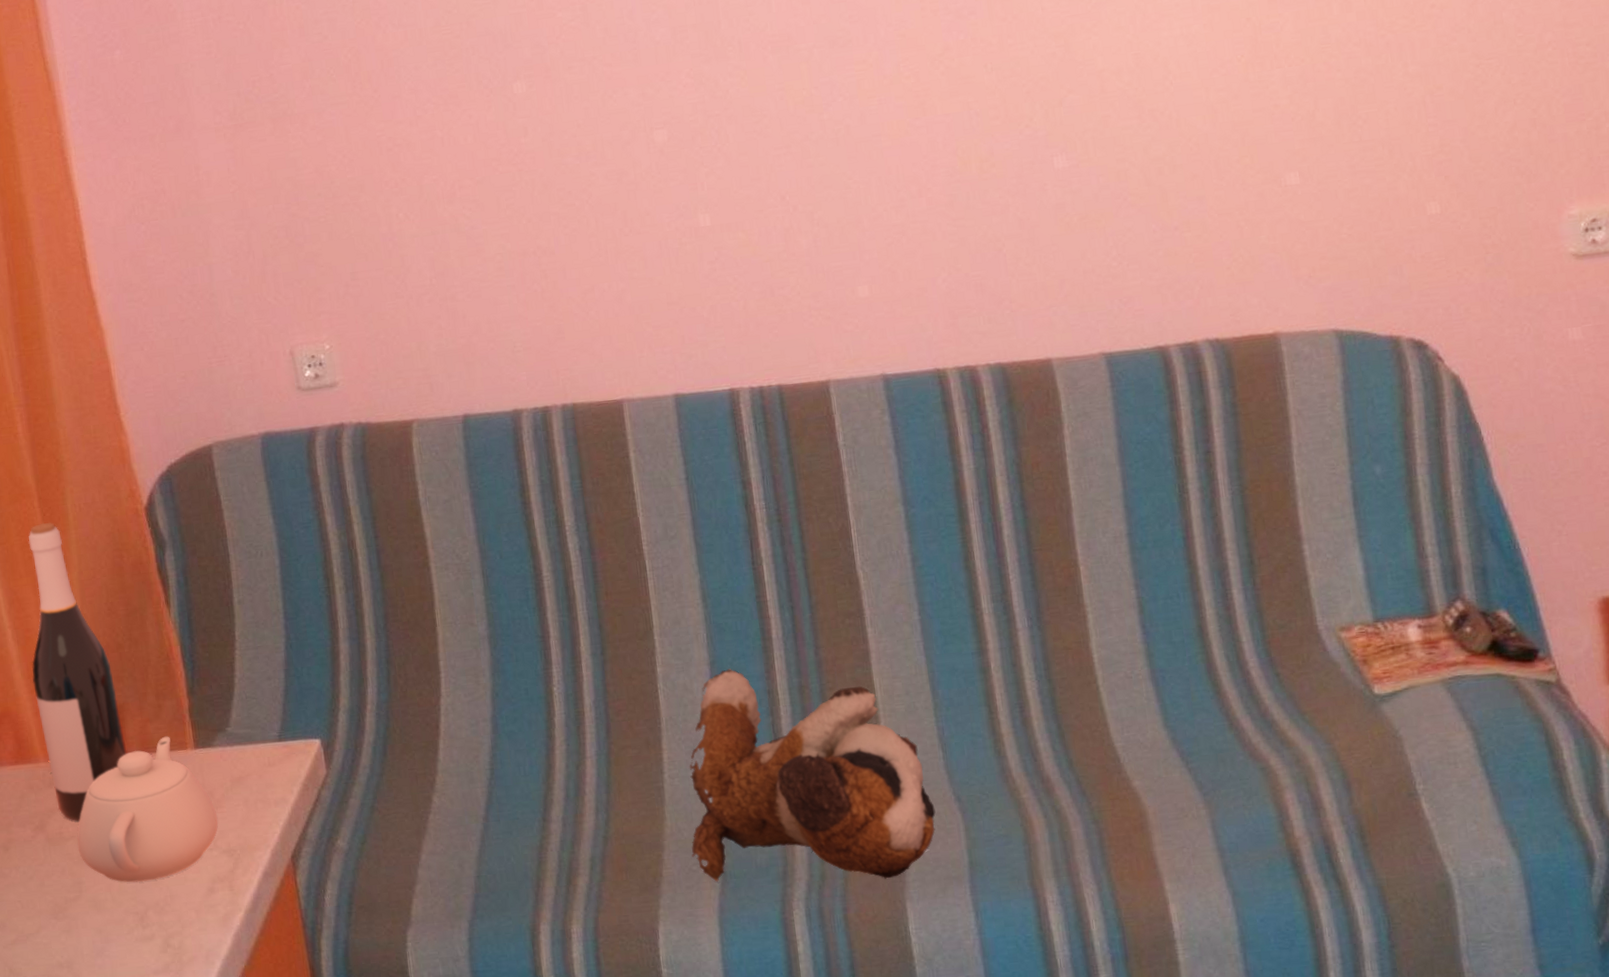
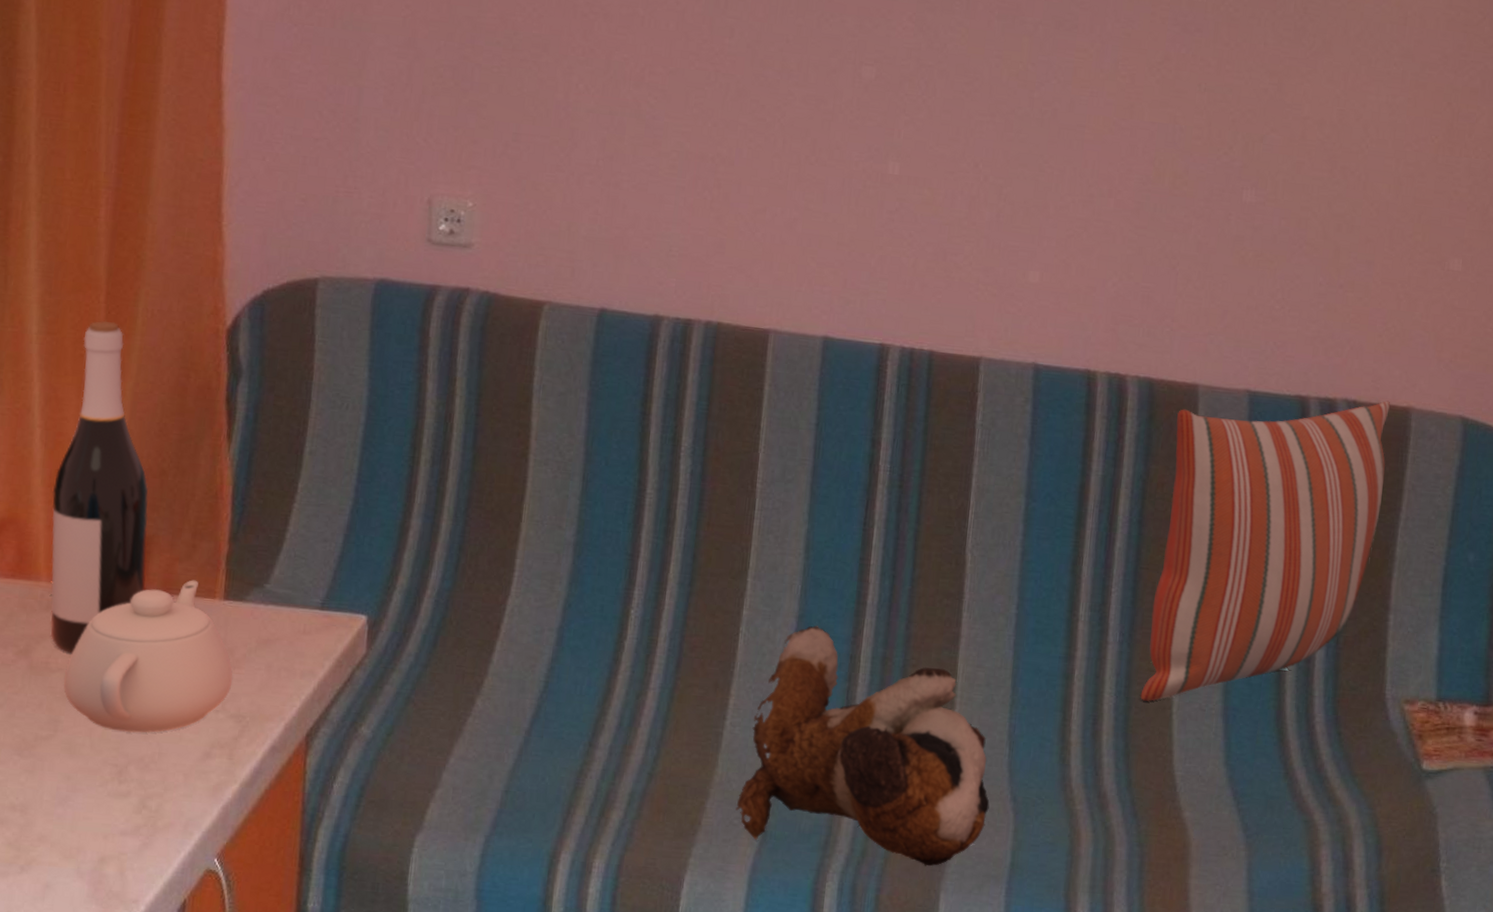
pillow: none [1036,331,1270,680] -> present [1140,400,1390,701]

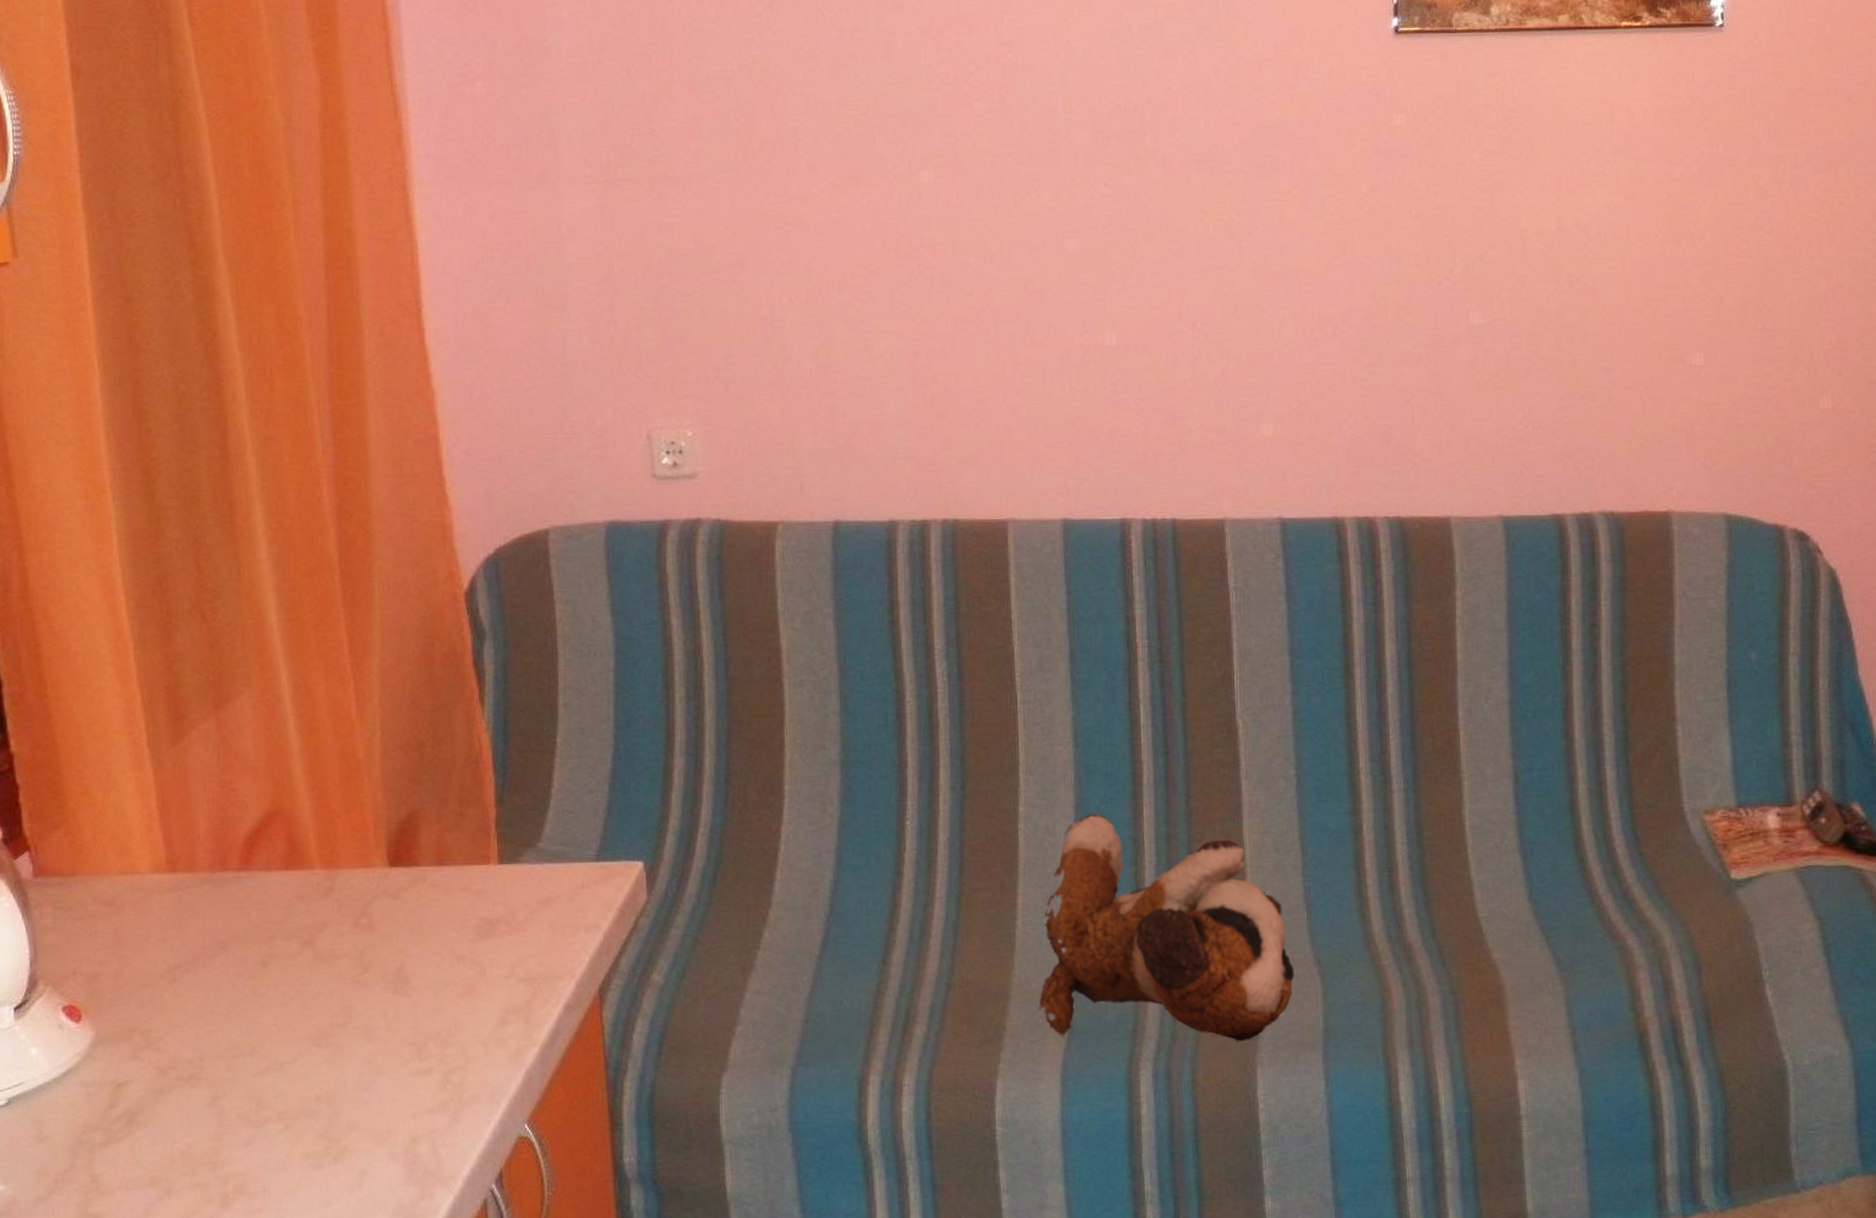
wine bottle: present [50,320,149,653] -> none [314,600,419,937]
teapot: present [63,580,233,733] -> none [351,848,519,1010]
pillow: present [1140,400,1390,701] -> none [1433,507,1654,846]

